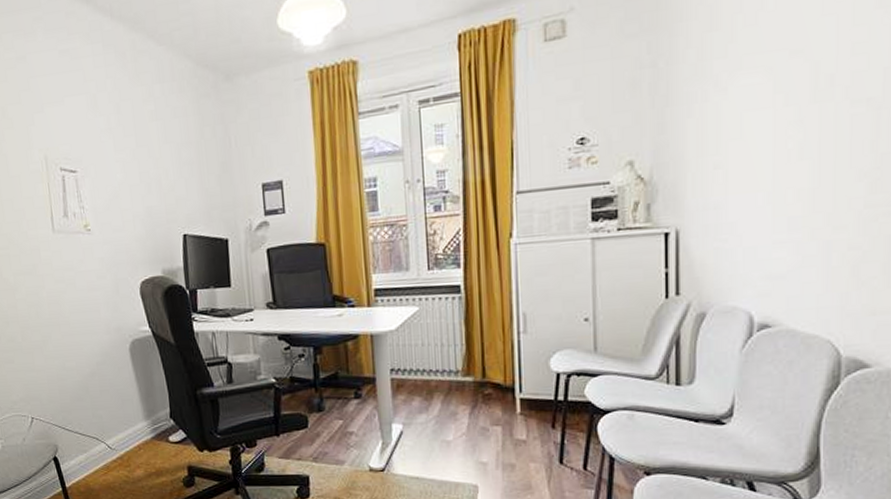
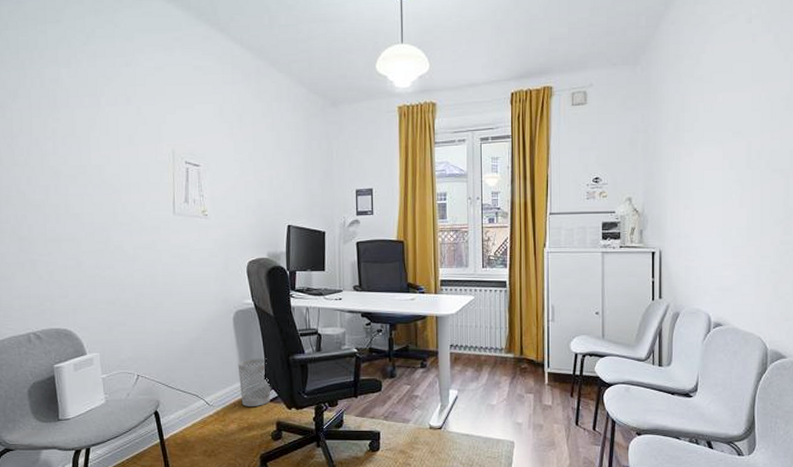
wastebasket: none [138,394,179,450] -> present [237,358,271,407]

